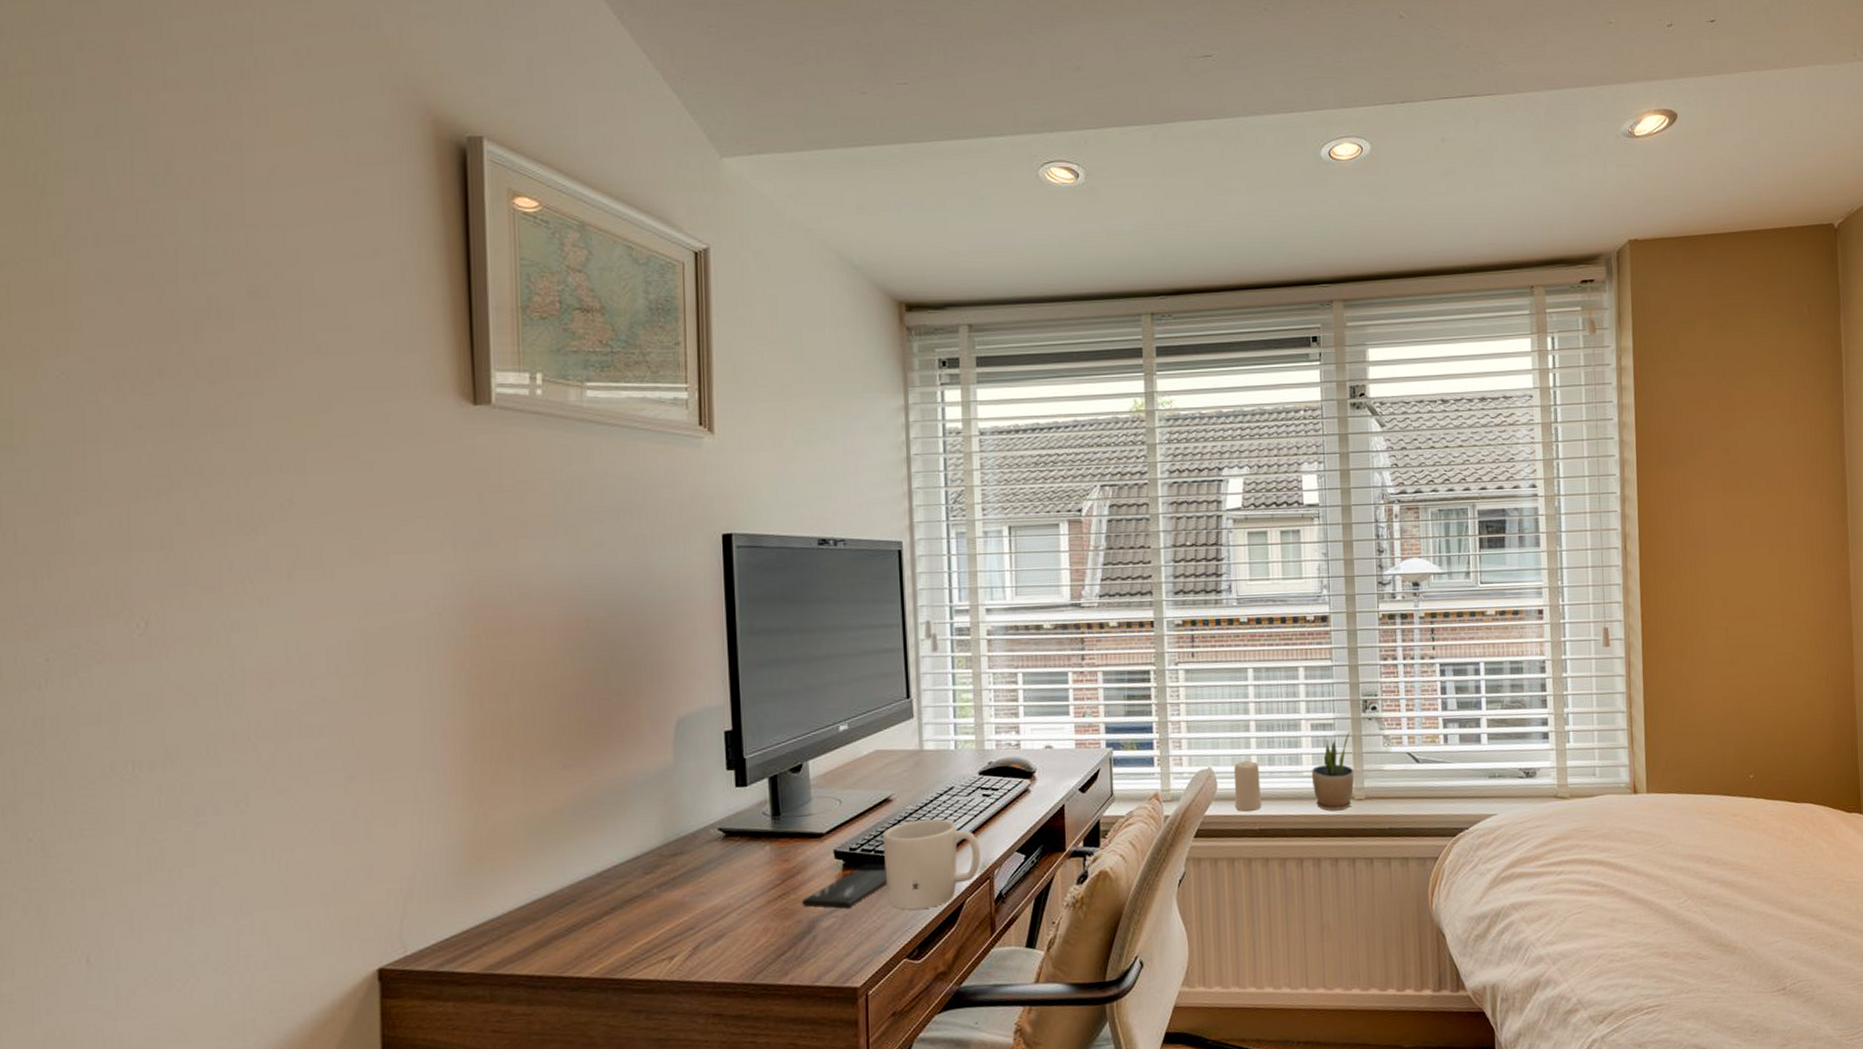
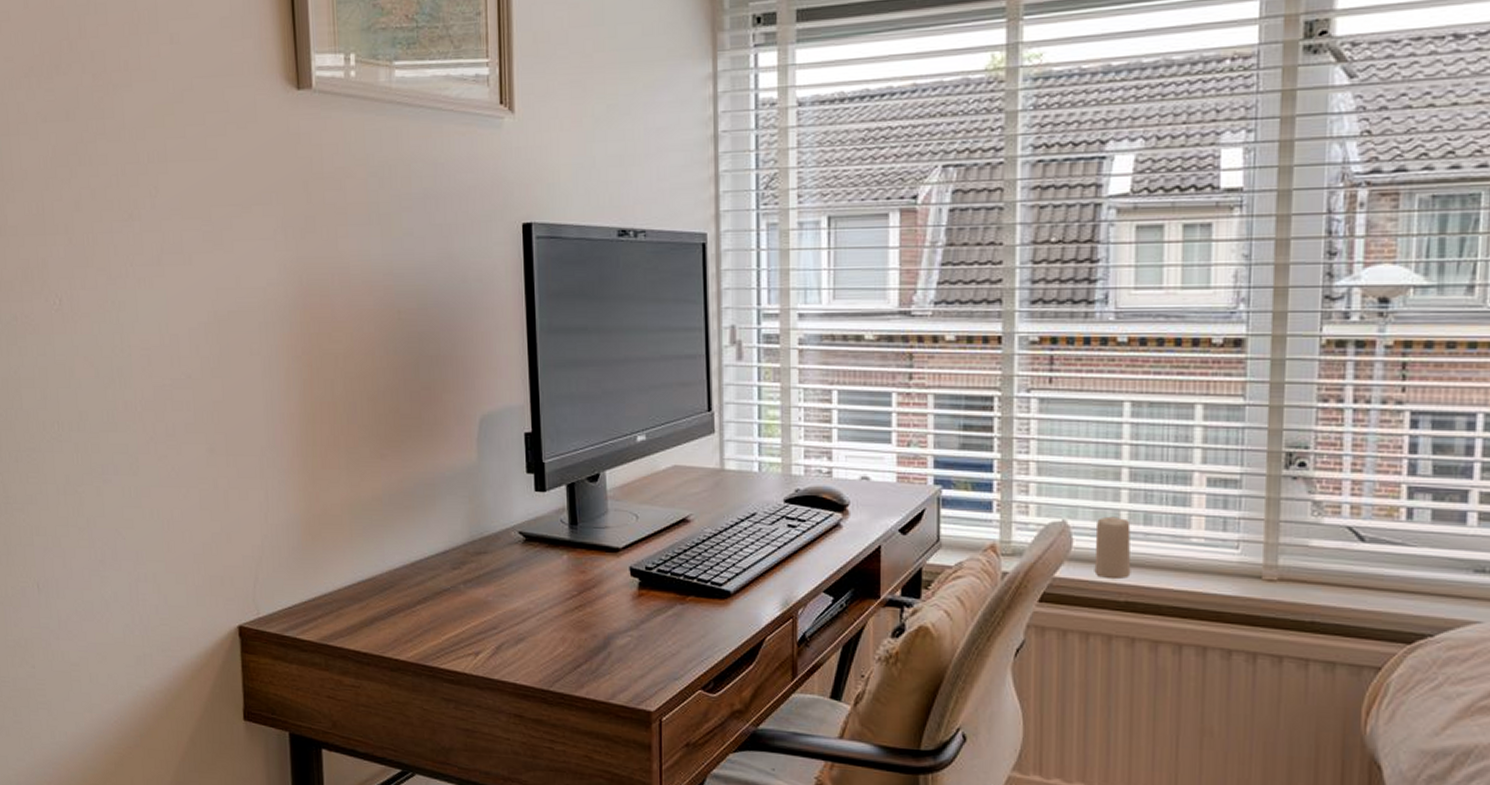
smartphone: present [801,863,887,909] -> none [597,584,683,629]
mug: present [882,819,981,910] -> none [679,545,784,641]
potted plant: present [1311,731,1355,812] -> none [1202,492,1265,593]

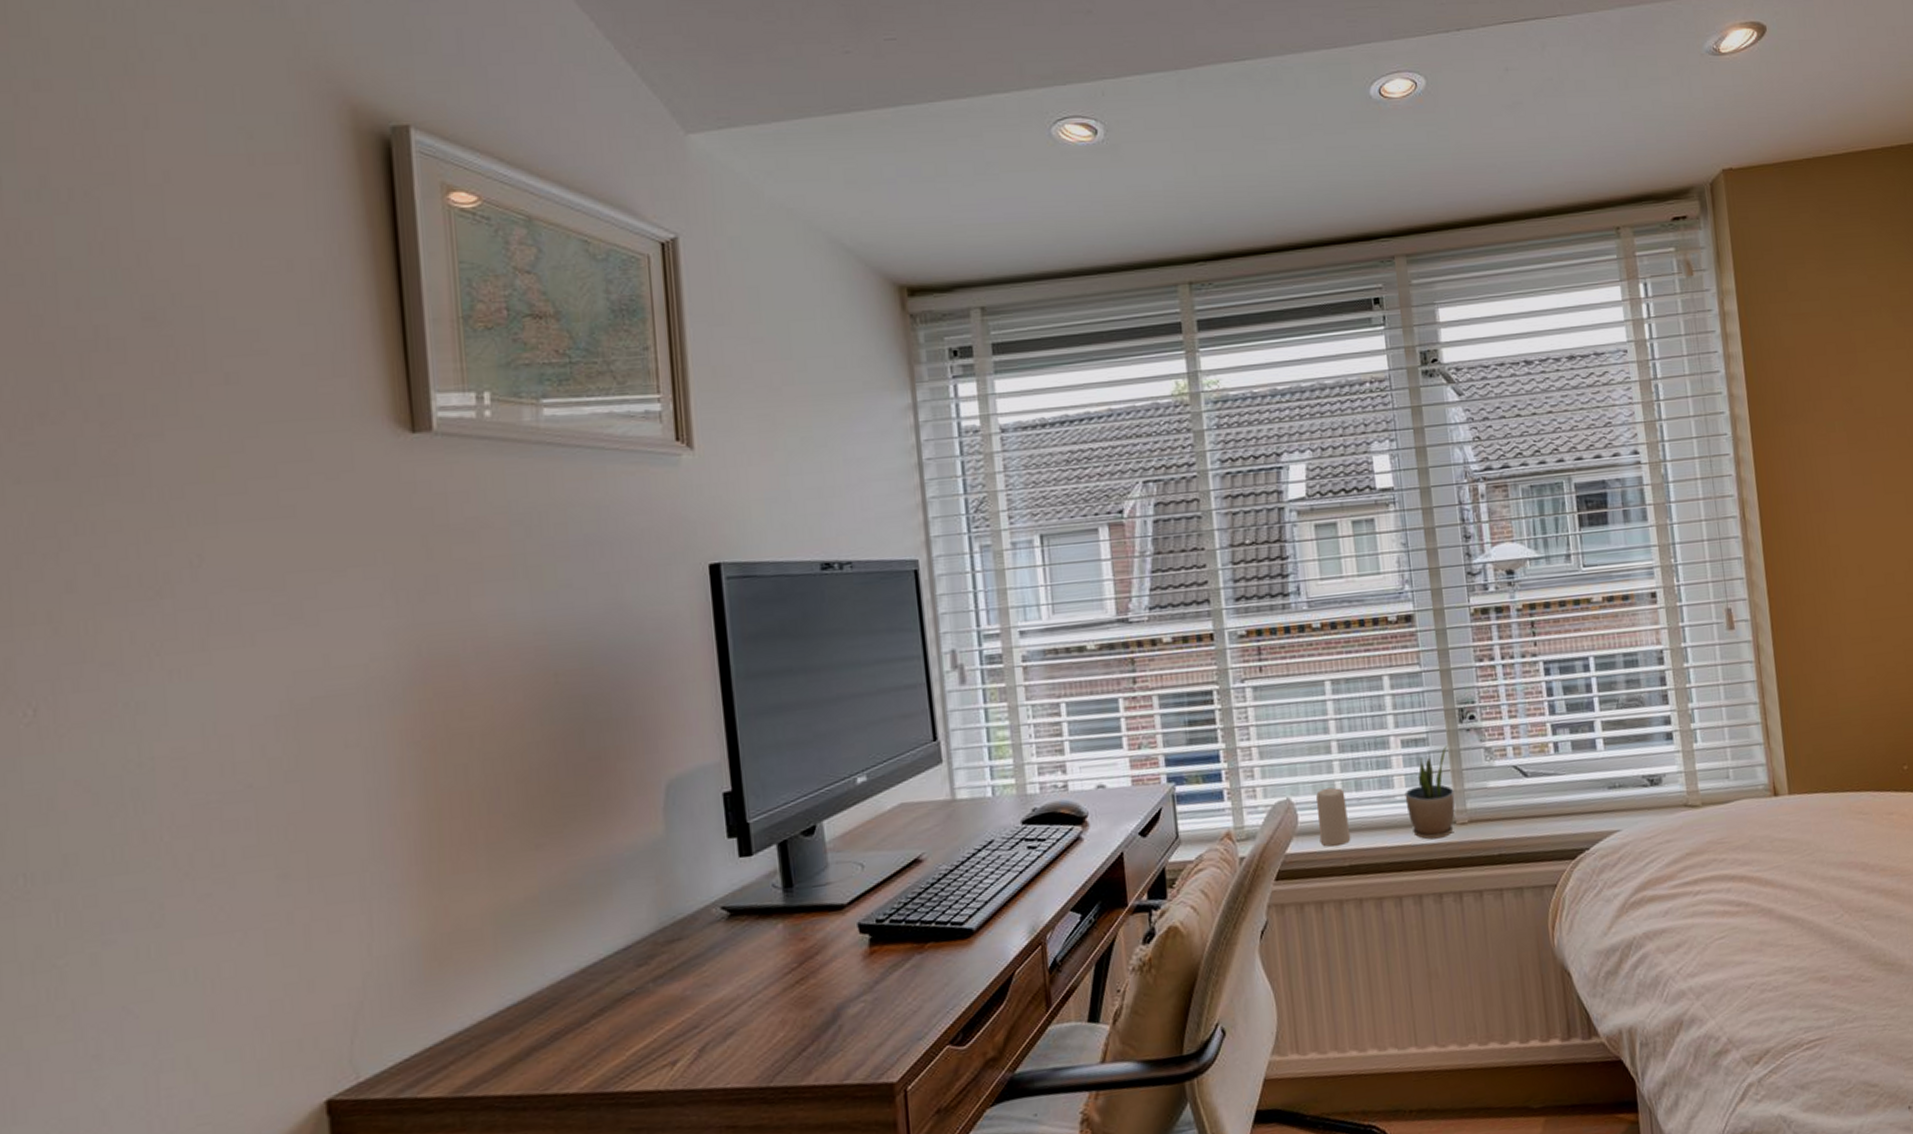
potted plant: none [1202,492,1265,593] -> present [1404,745,1456,841]

